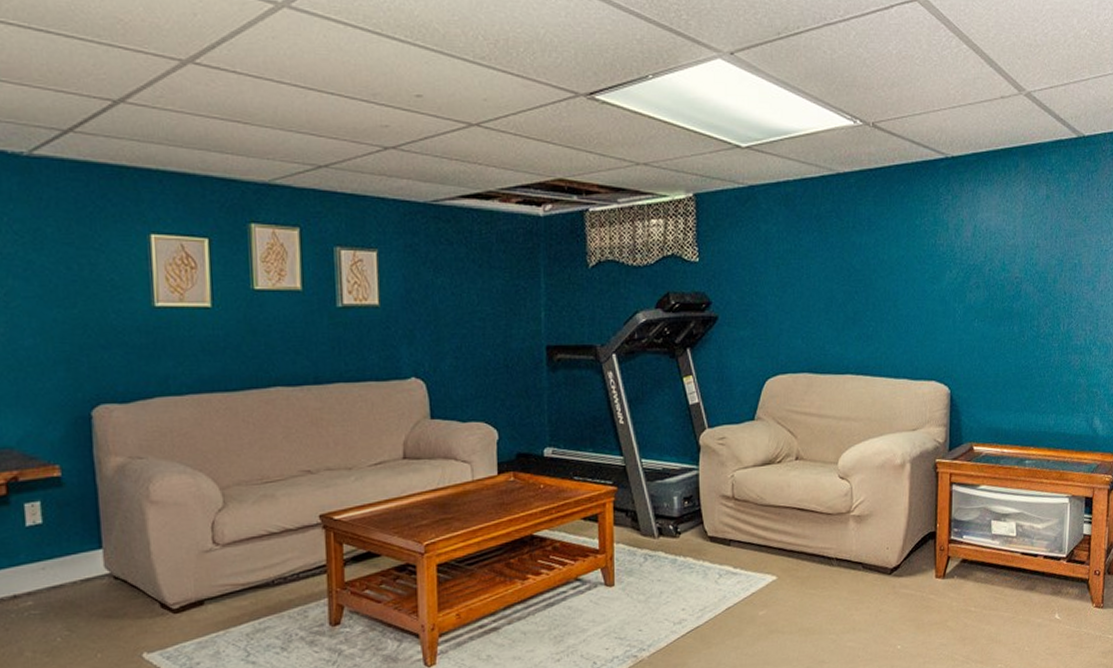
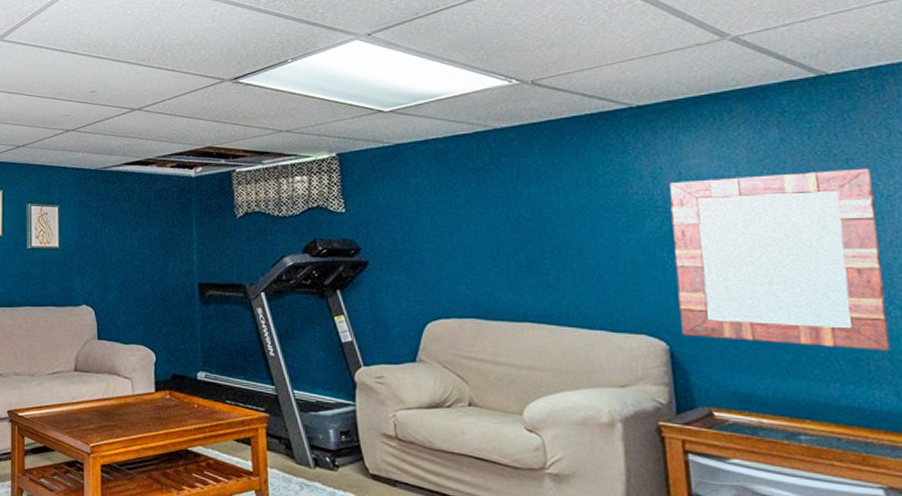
home mirror: none [961,225,1099,385] -> present [669,168,891,351]

